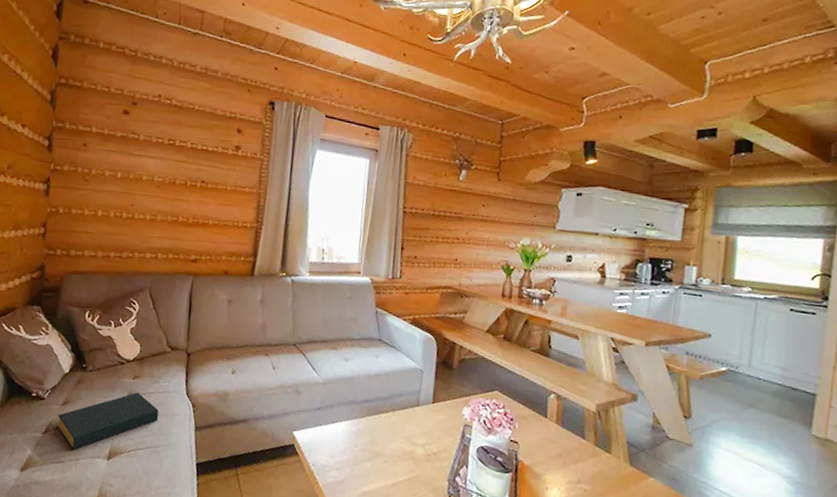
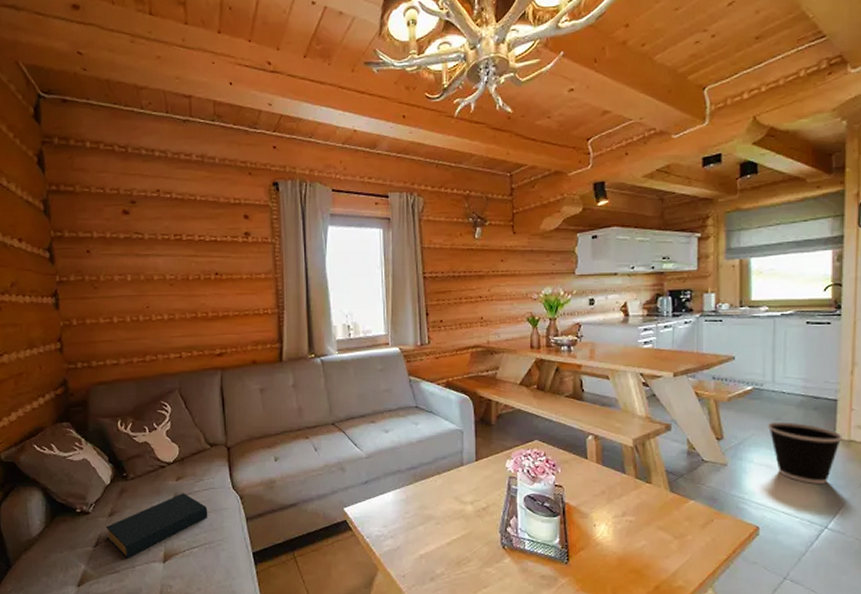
wastebasket: none [739,407,819,482] -> present [767,422,842,484]

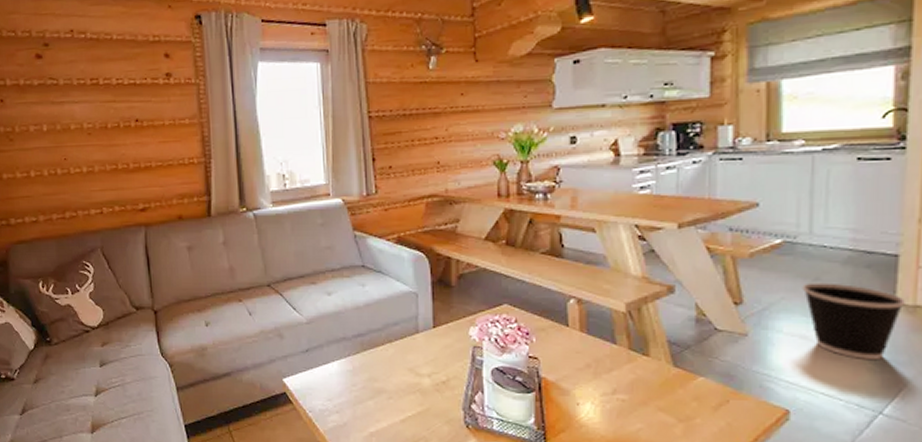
hardback book: present [105,493,208,559] -> none [31,360,136,428]

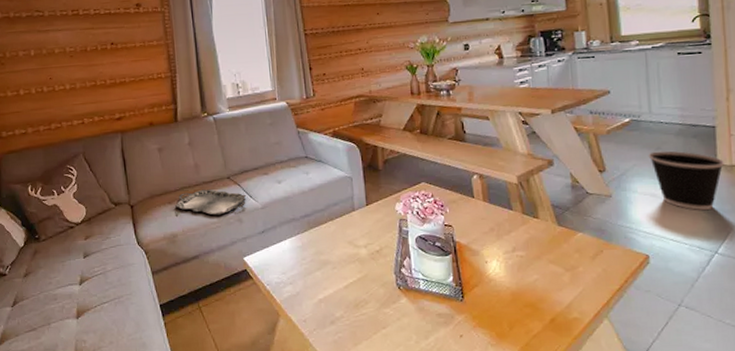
serving tray: none [204,297,289,328] -> present [174,189,246,215]

